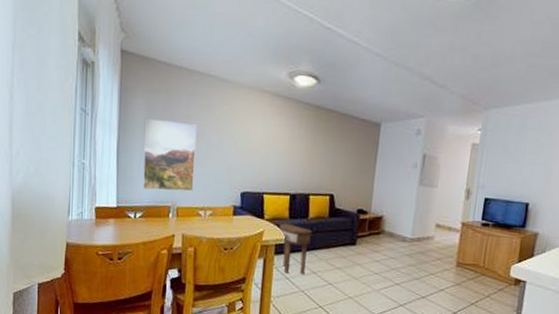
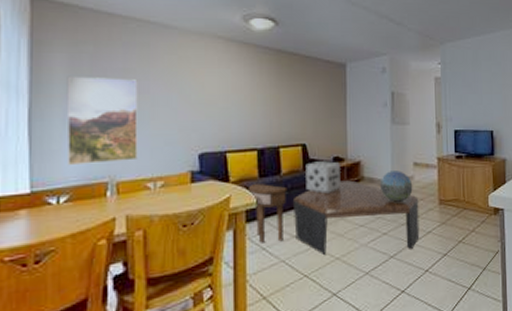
coffee table: none [315,231,436,303] -> present [292,180,420,256]
decorative cube: none [329,211,363,241] -> present [306,161,340,194]
decorative globe: none [398,228,432,259] -> present [379,171,413,202]

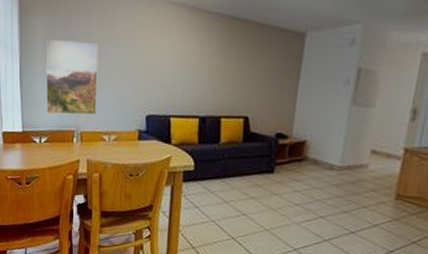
side table: present [248,182,287,243] -> none [187,148,225,204]
coffee table: present [292,180,420,256] -> none [227,157,370,239]
decorative cube: present [306,161,340,194] -> none [243,135,283,168]
decorative globe: present [379,171,413,202] -> none [324,155,366,189]

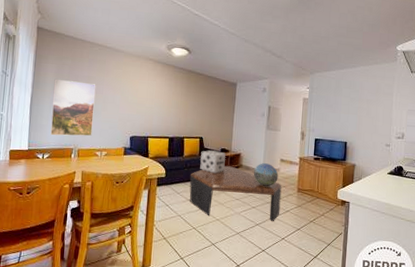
coffee table: none [227,157,370,239] -> present [189,166,282,222]
decorative cube: none [243,135,283,168] -> present [200,150,226,174]
decorative globe: none [324,155,366,189] -> present [253,163,279,186]

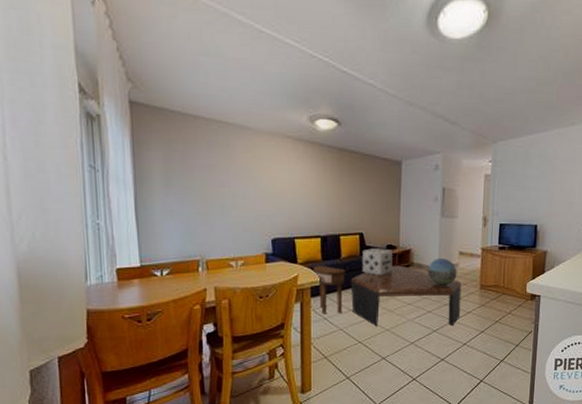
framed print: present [50,79,96,137] -> none [163,171,222,246]
side table: none [160,160,187,202] -> present [313,265,346,314]

